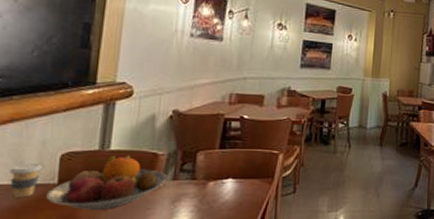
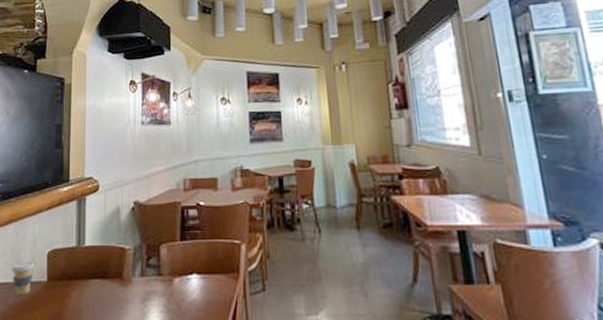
fruit bowl: present [46,154,168,211] -> none [39,250,136,310]

